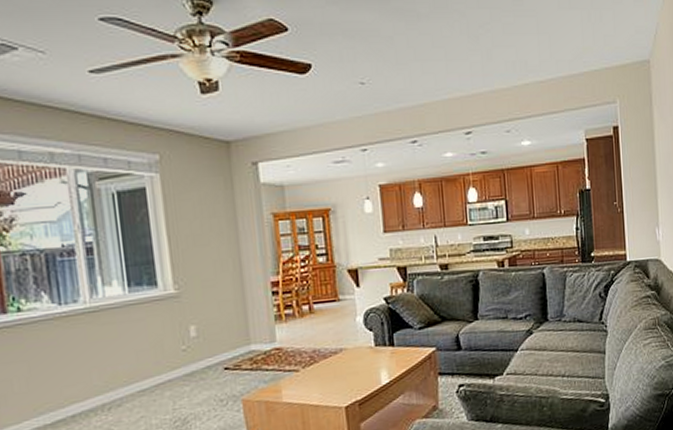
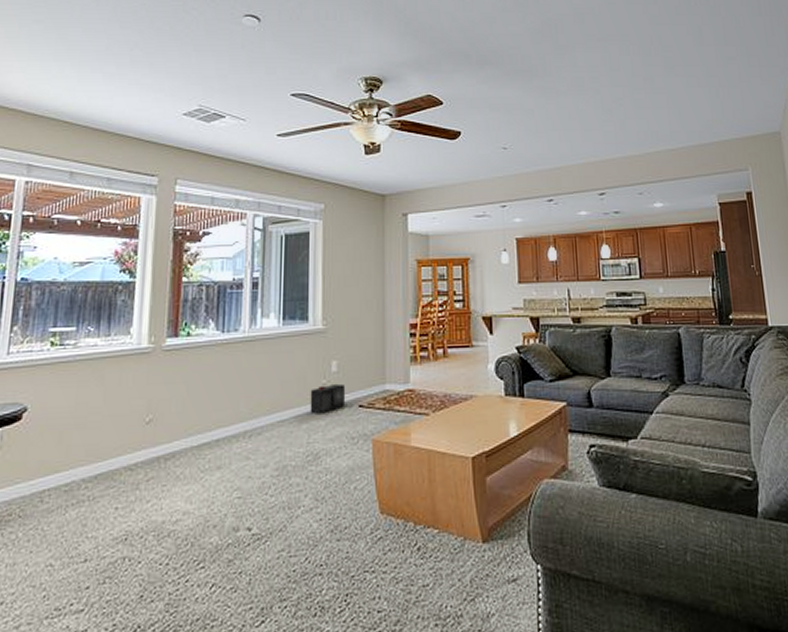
speaker: none [169,348,210,381] -> present [310,383,346,414]

